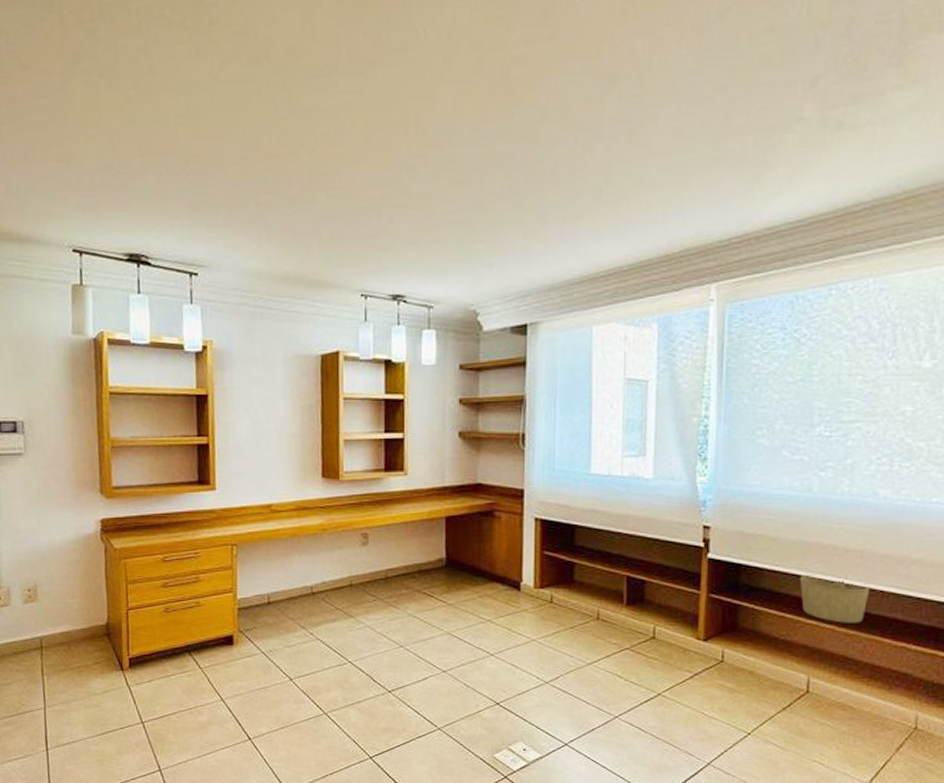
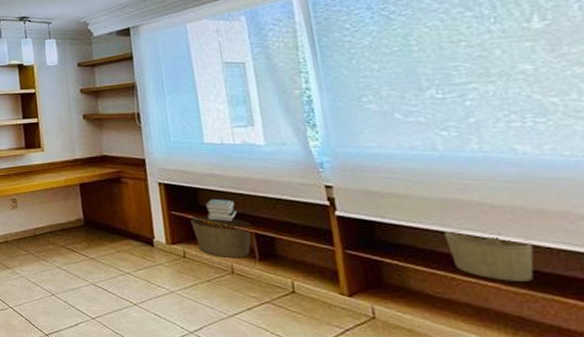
basket: none [563,556,624,604] -> present [190,216,252,259]
books: none [581,537,612,563] -> present [205,198,237,222]

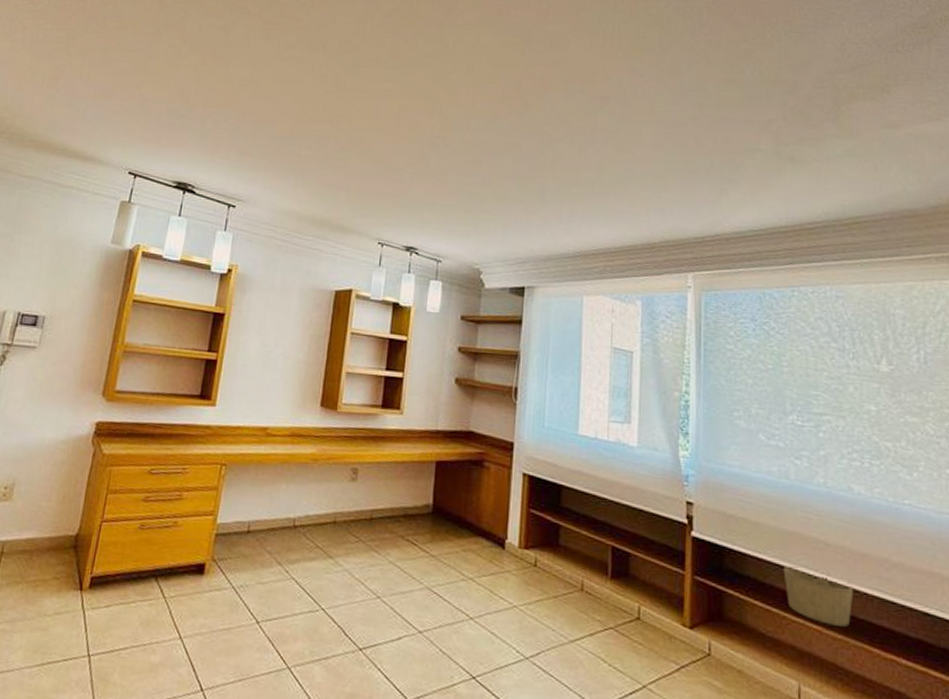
basket: present [190,216,252,259] -> none [549,518,609,574]
books: present [205,198,237,222] -> none [567,500,598,529]

